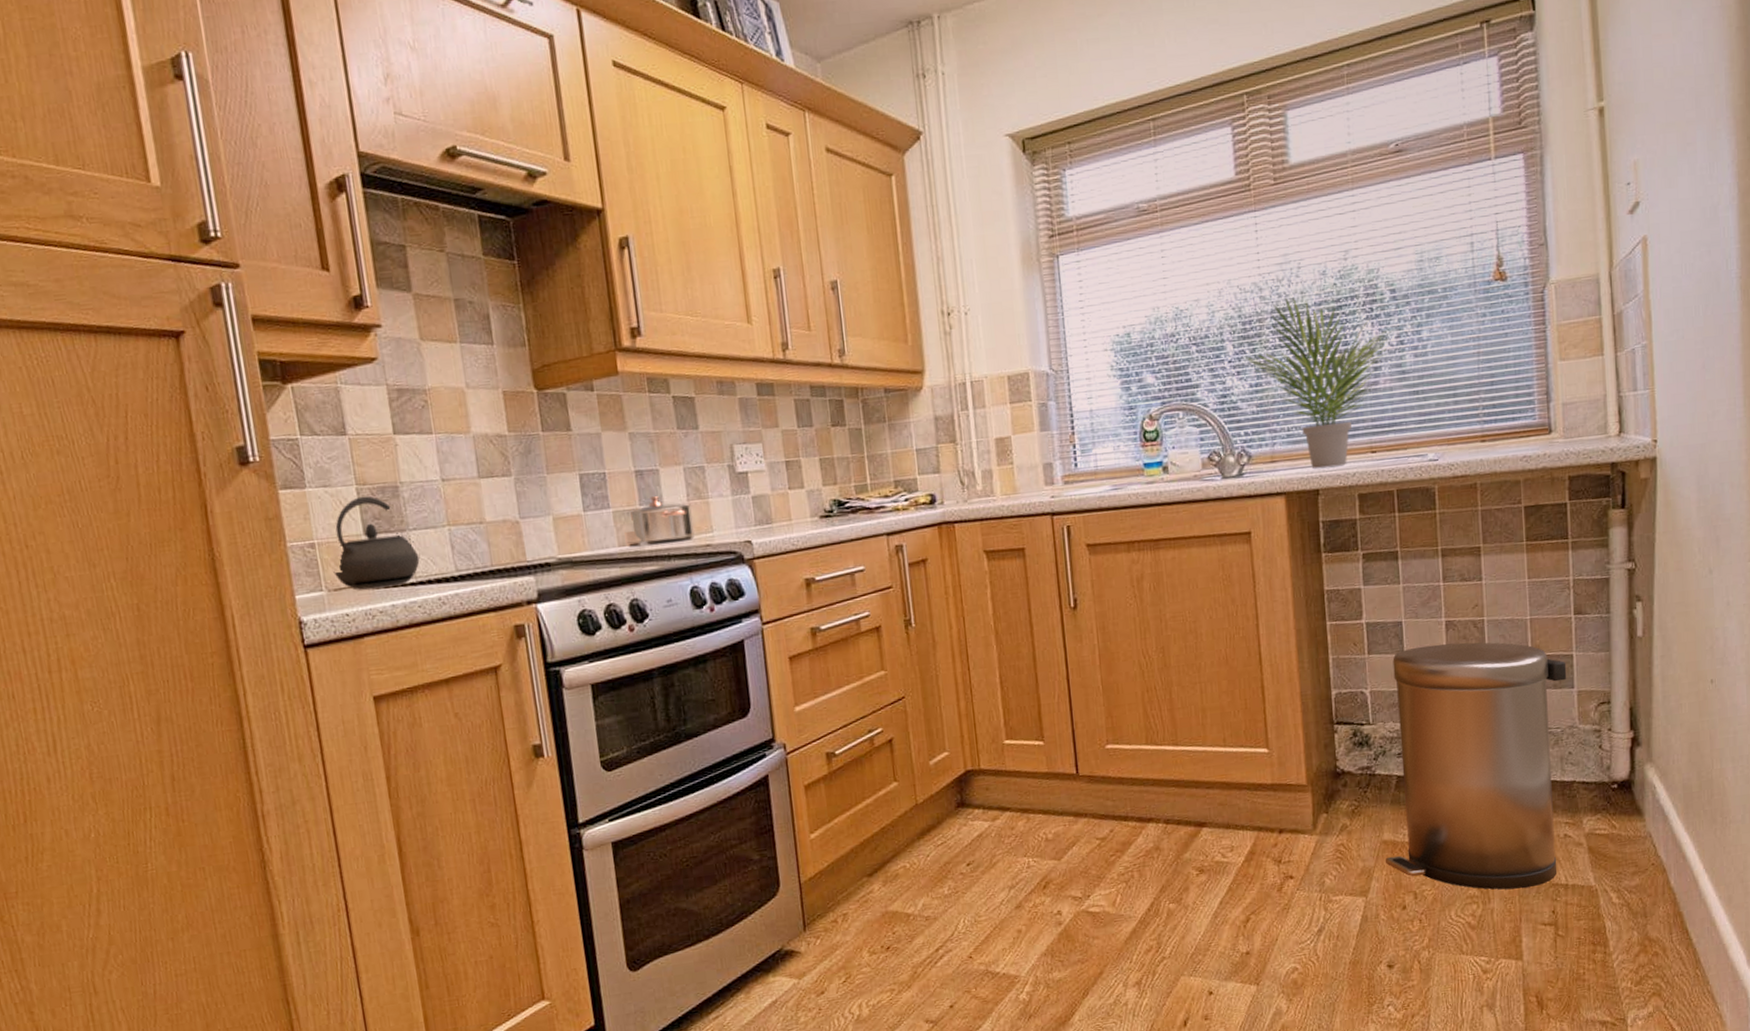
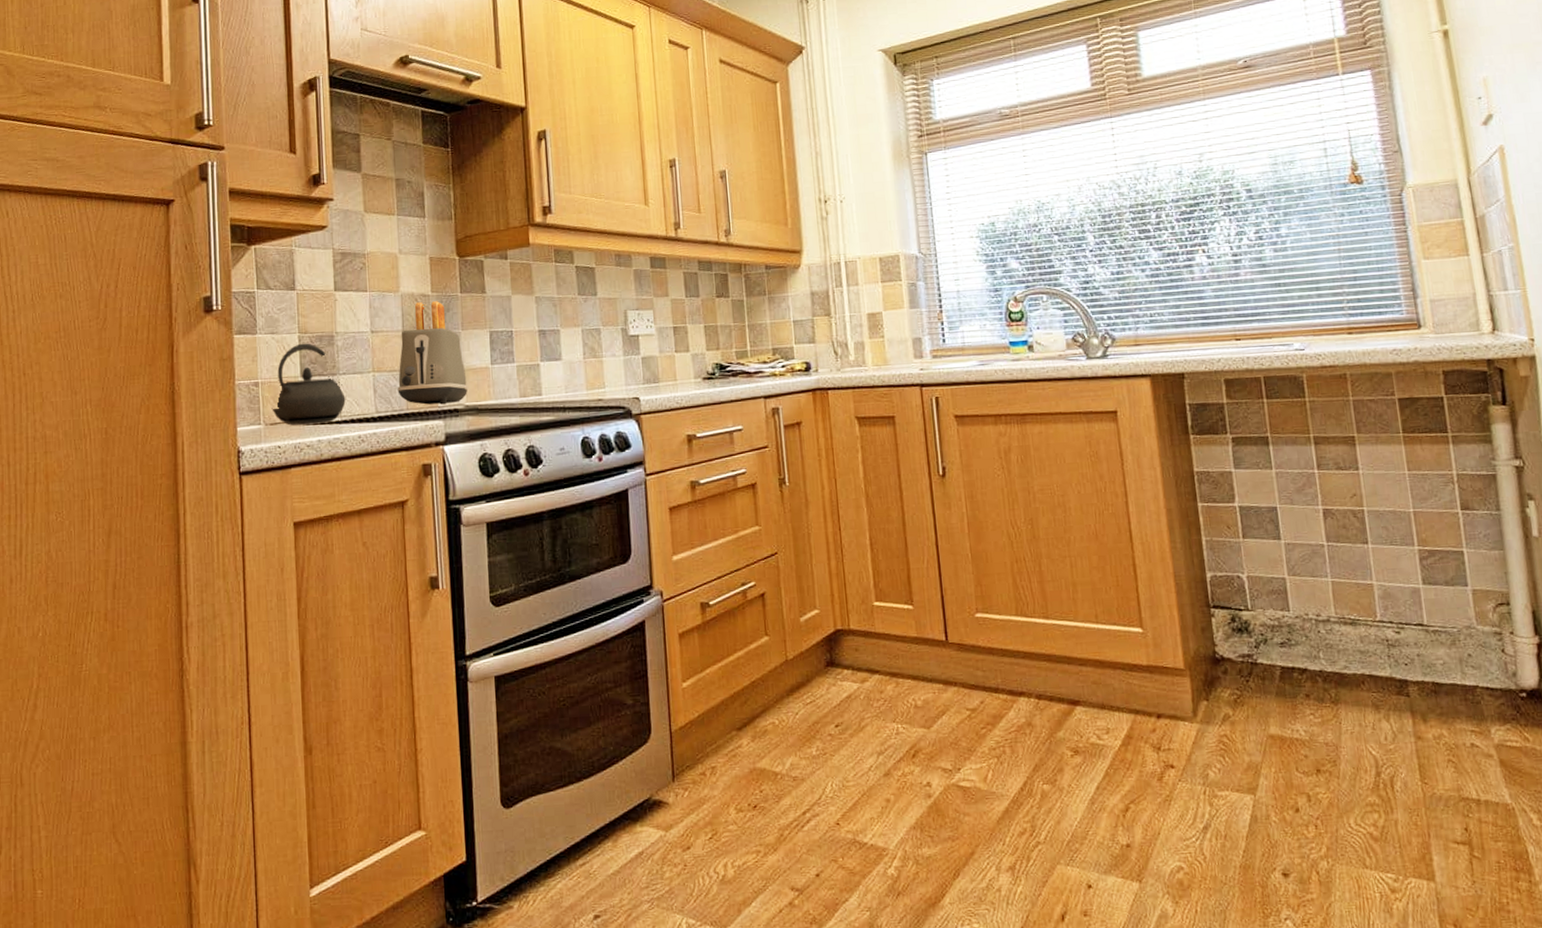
toaster: none [476,442,560,560] -> present [397,301,469,405]
cooking pot: present [625,496,695,548] -> none [526,353,588,399]
potted plant: present [1244,297,1394,470] -> none [1105,194,1252,354]
pedal bin: present [1385,642,1567,890] -> none [1269,532,1467,800]

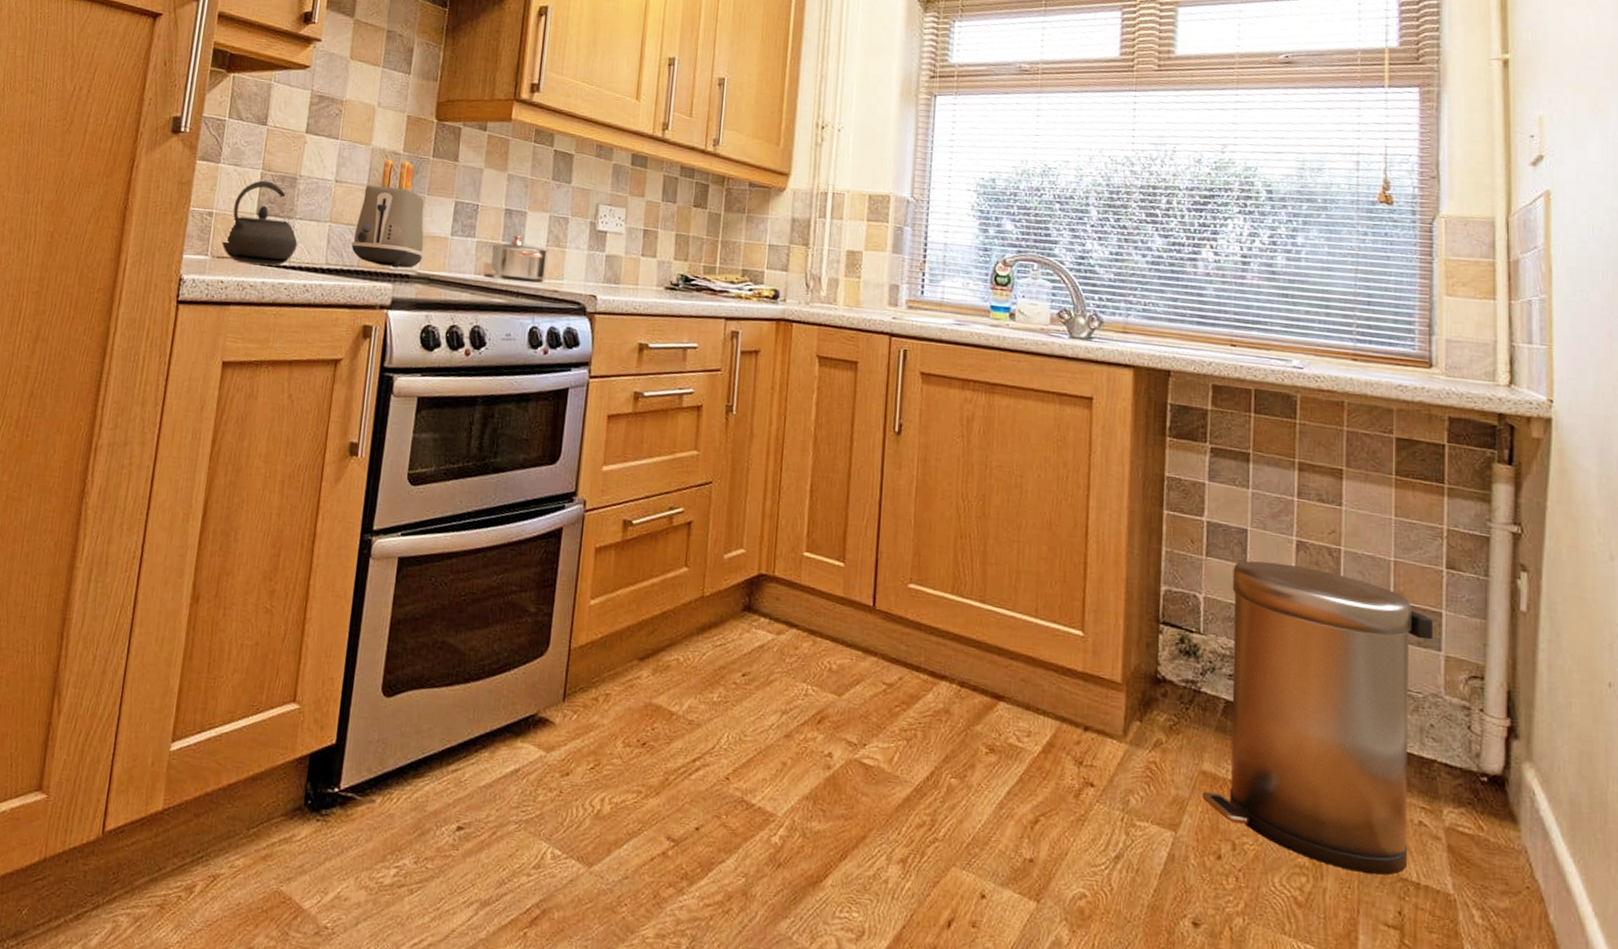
cooking pot: none [526,353,588,399] -> present [481,235,548,283]
pedal bin: none [1269,532,1467,800] -> present [1201,560,1434,875]

